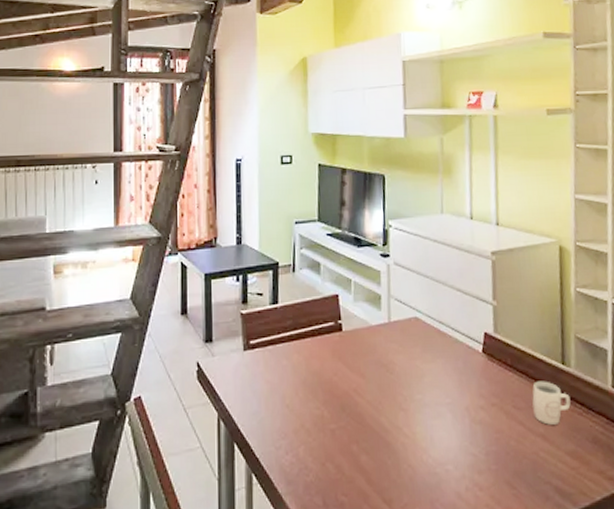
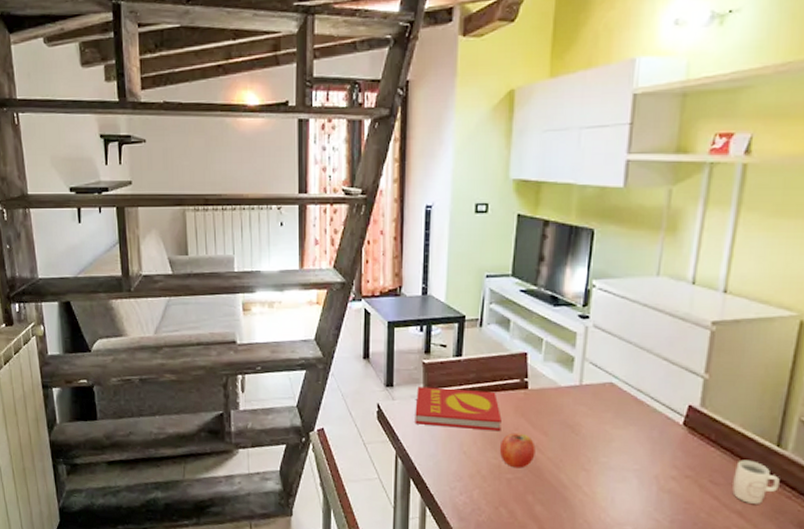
book: none [235,337,321,380] -> present [415,386,502,432]
fruit: none [320,378,356,417] -> present [499,432,536,469]

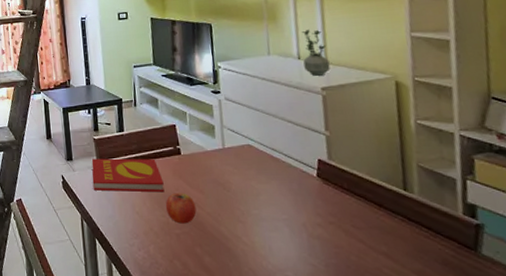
potted plant: none [697,248,729,307] -> present [301,29,330,76]
mug: present [732,460,780,504] -> none [372,204,416,245]

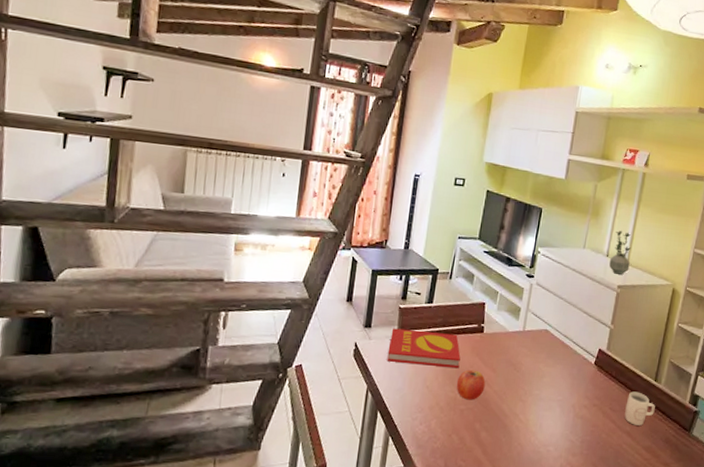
mug: none [372,204,416,245] -> present [624,391,655,426]

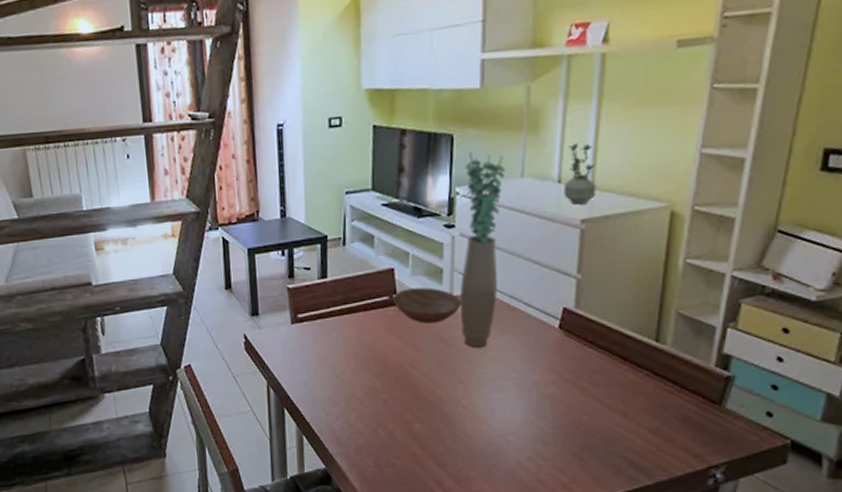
book: present [387,328,461,369] -> none [283,311,374,352]
fruit: present [456,369,486,400] -> none [373,351,410,388]
bowl: none [481,320,530,351] -> present [393,287,461,324]
vase: none [527,223,574,373] -> present [459,152,505,347]
mug: present [624,391,655,426] -> none [613,358,660,402]

